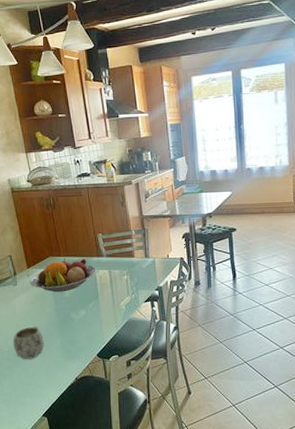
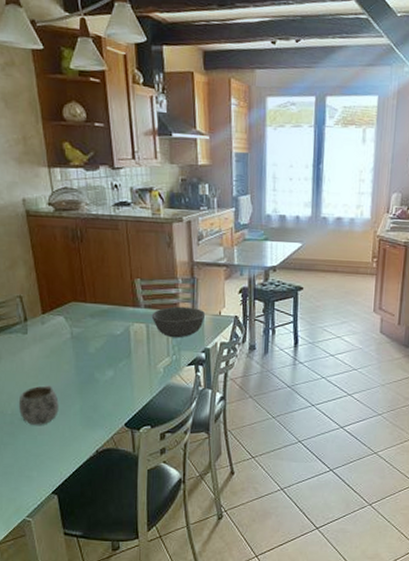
fruit bowl: present [30,258,96,292] -> none [45,305,130,347]
bowl: none [112,253,156,280] -> present [151,306,206,338]

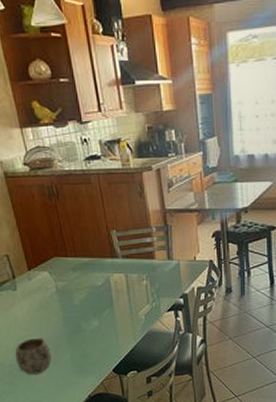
bowl: present [151,306,206,338] -> none [129,254,181,286]

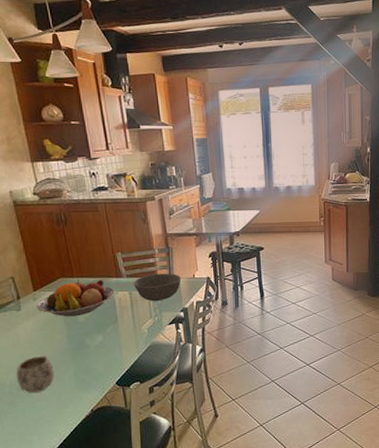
fruit bowl: none [32,259,110,299] -> present [37,279,115,317]
bowl: none [129,254,181,286] -> present [133,273,182,302]

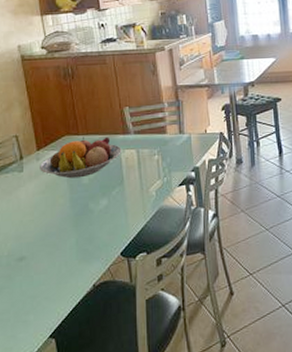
mug: present [16,355,54,393] -> none [14,221,55,265]
bowl: present [133,273,182,302] -> none [141,128,193,160]

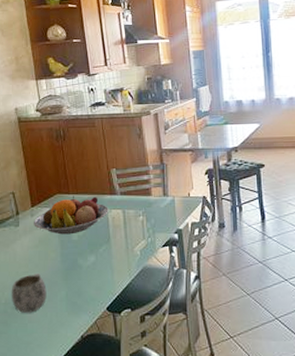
mug: none [14,221,55,265] -> present [11,274,47,313]

